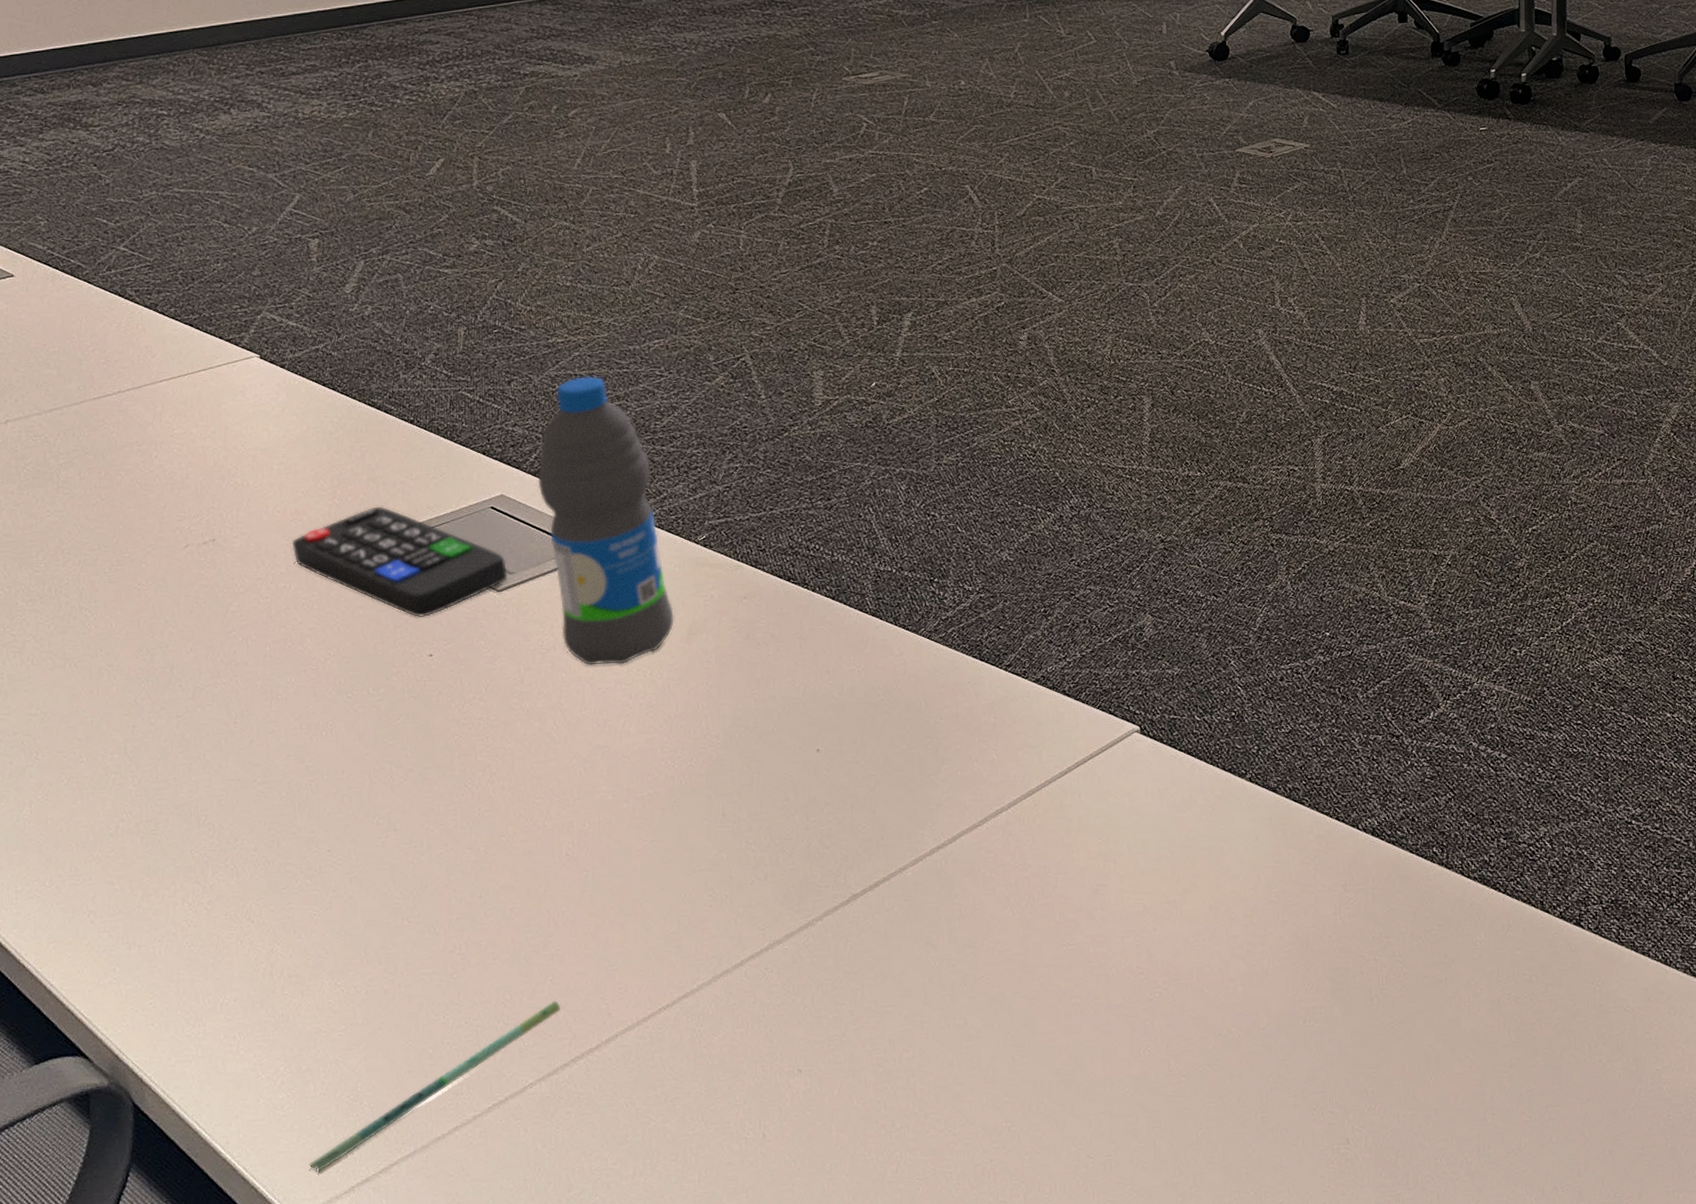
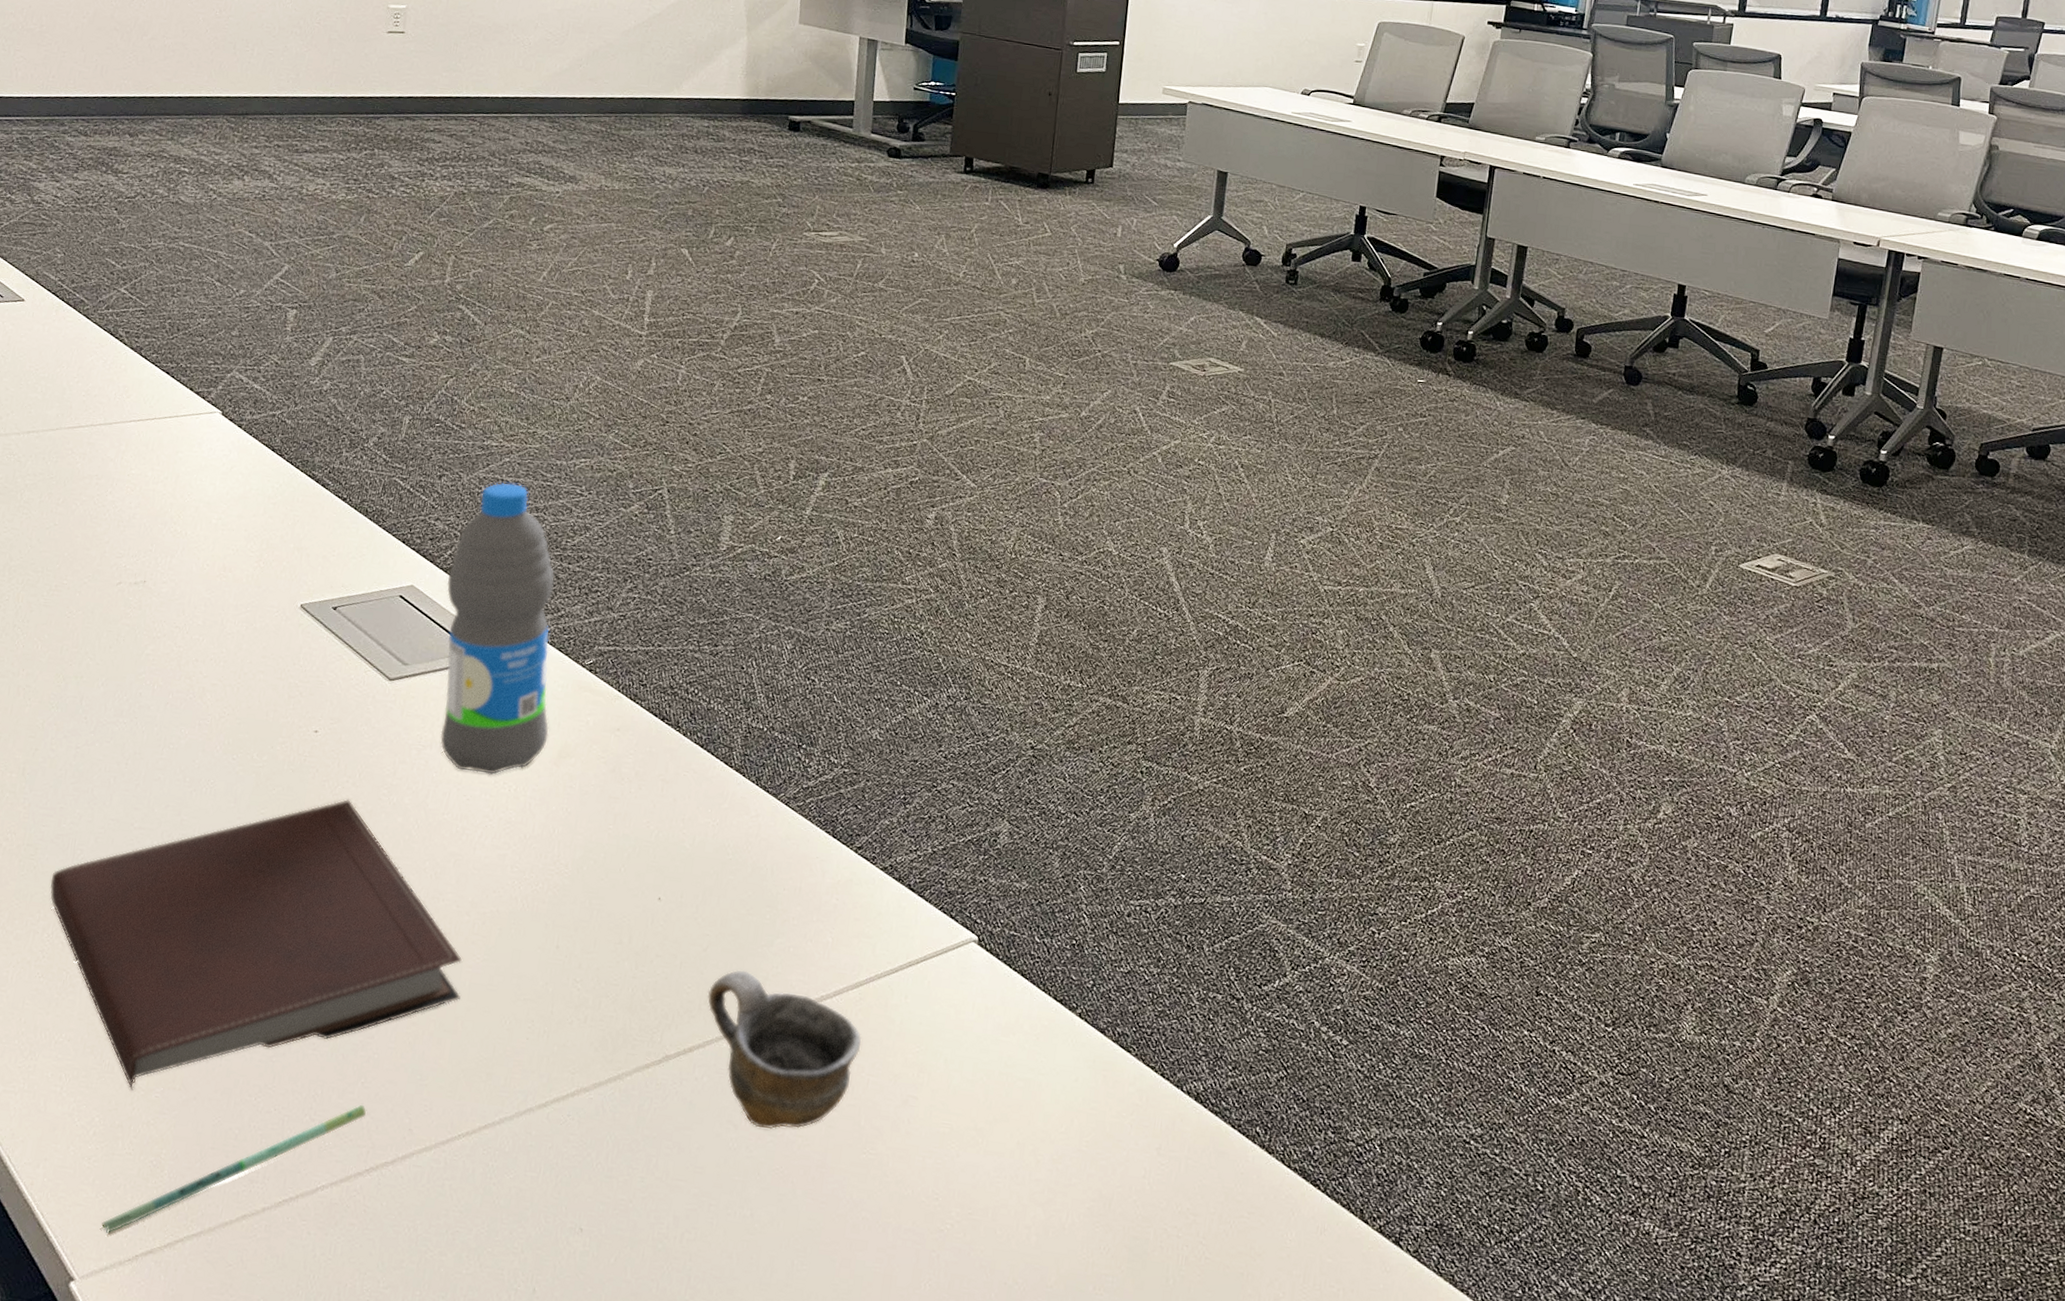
notebook: none [179,714,635,1034] -> present [49,799,462,1090]
remote control: present [292,506,508,617] -> none [212,576,403,693]
cup: none [883,801,1044,943] -> present [707,969,862,1130]

